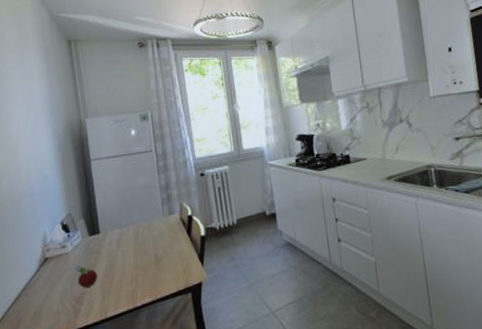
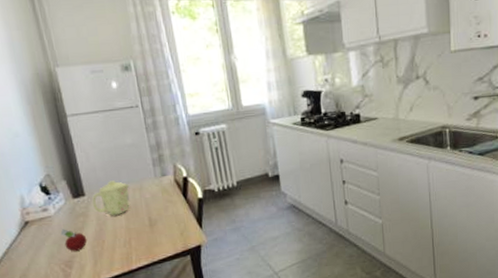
mug: none [105,219,140,253] -> present [92,180,130,216]

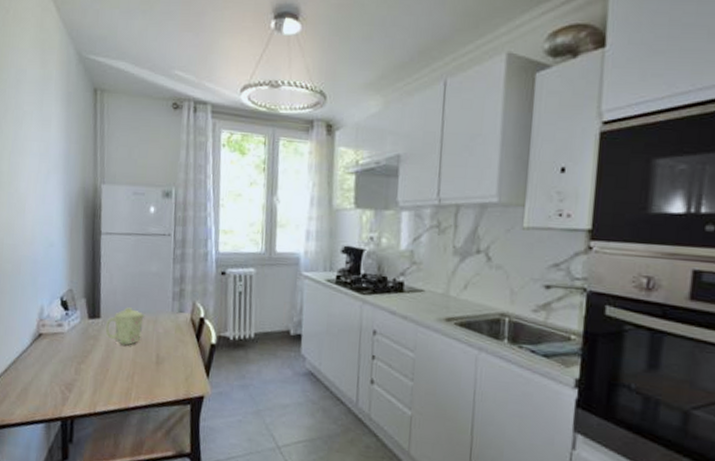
fruit: present [60,228,87,252] -> none [68,347,92,375]

